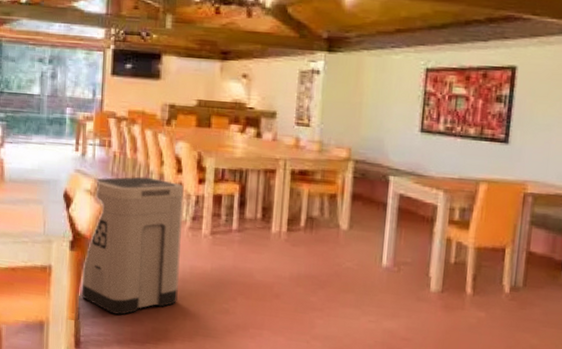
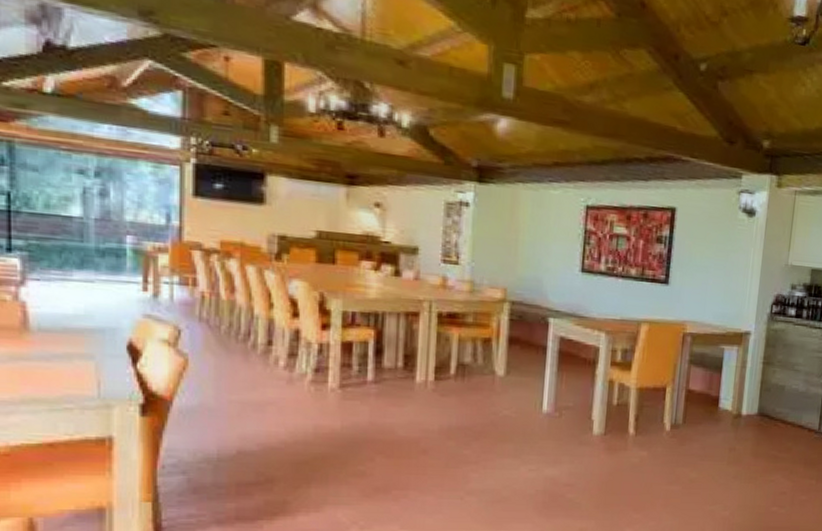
trash can: present [82,176,184,315] -> none [162,322,302,490]

